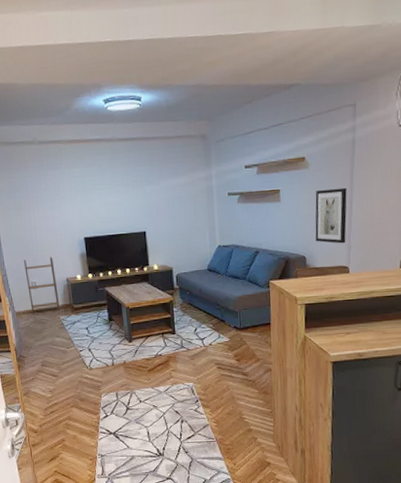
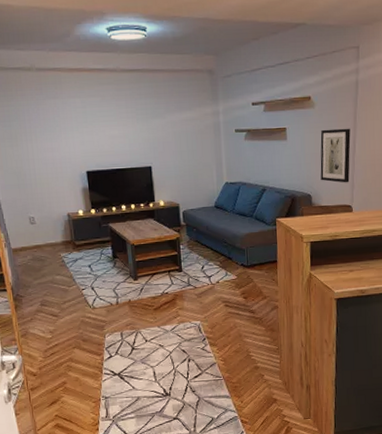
shelving unit: present [24,257,61,314] -> none [21,191,61,251]

